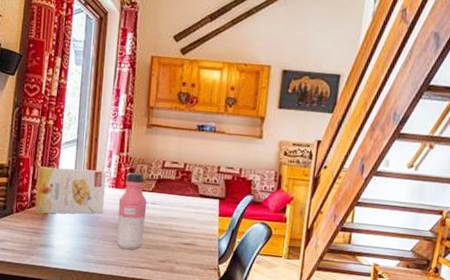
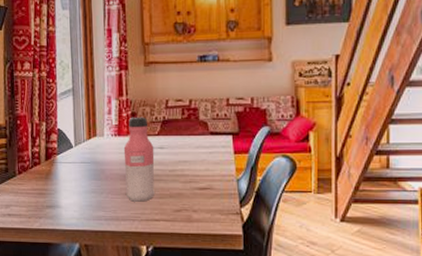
cereal box: present [34,166,107,214] -> none [35,119,109,173]

